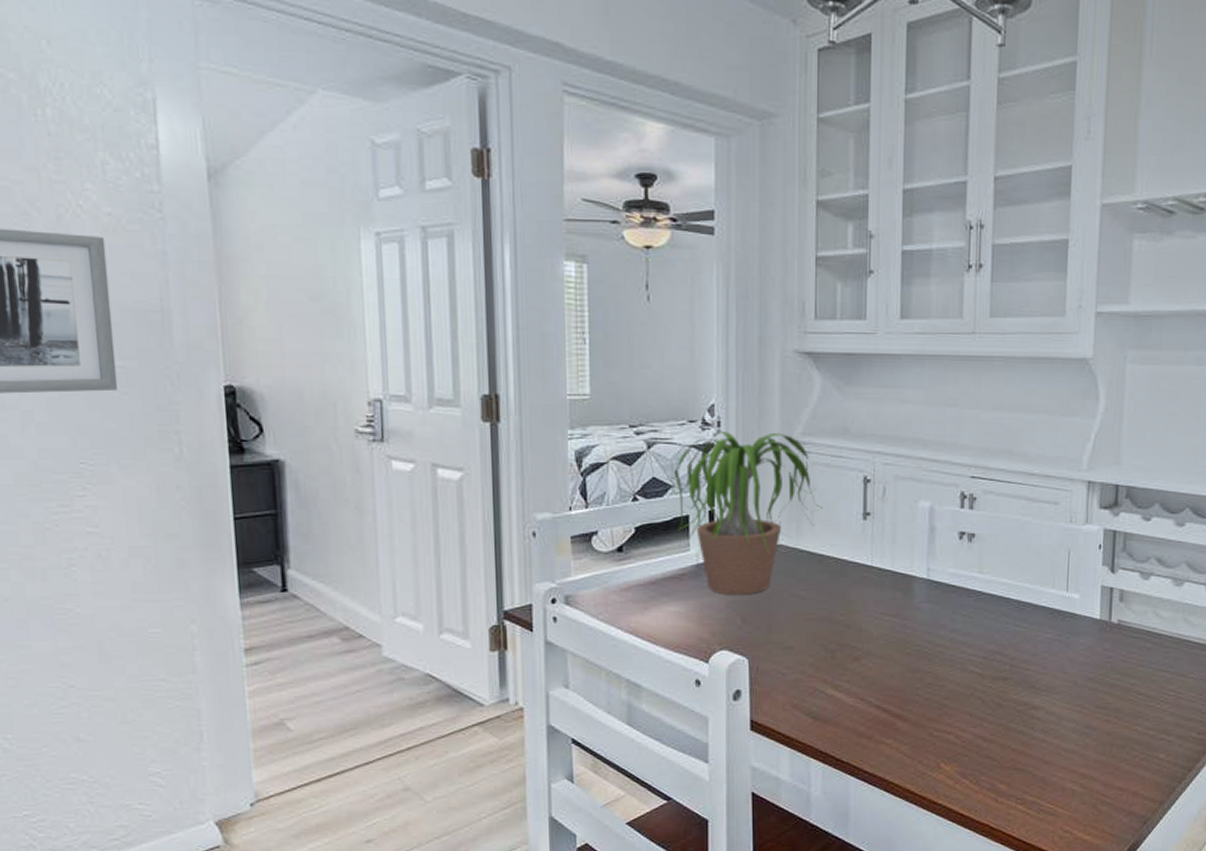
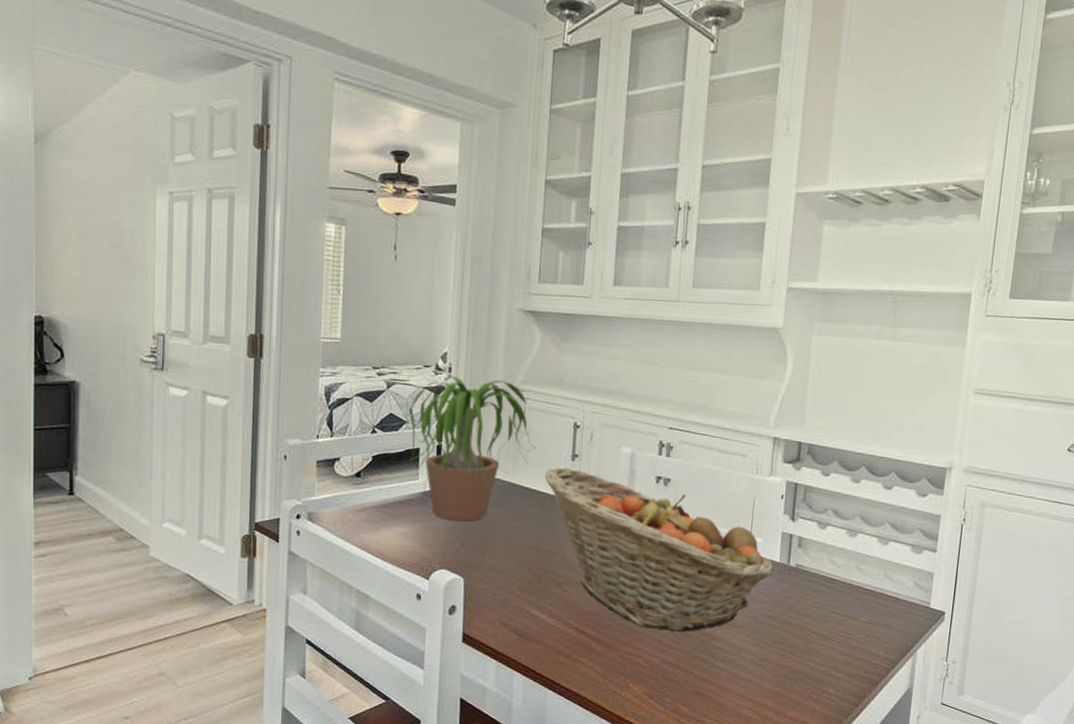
fruit basket: none [834,528,1094,702] -> present [545,467,774,632]

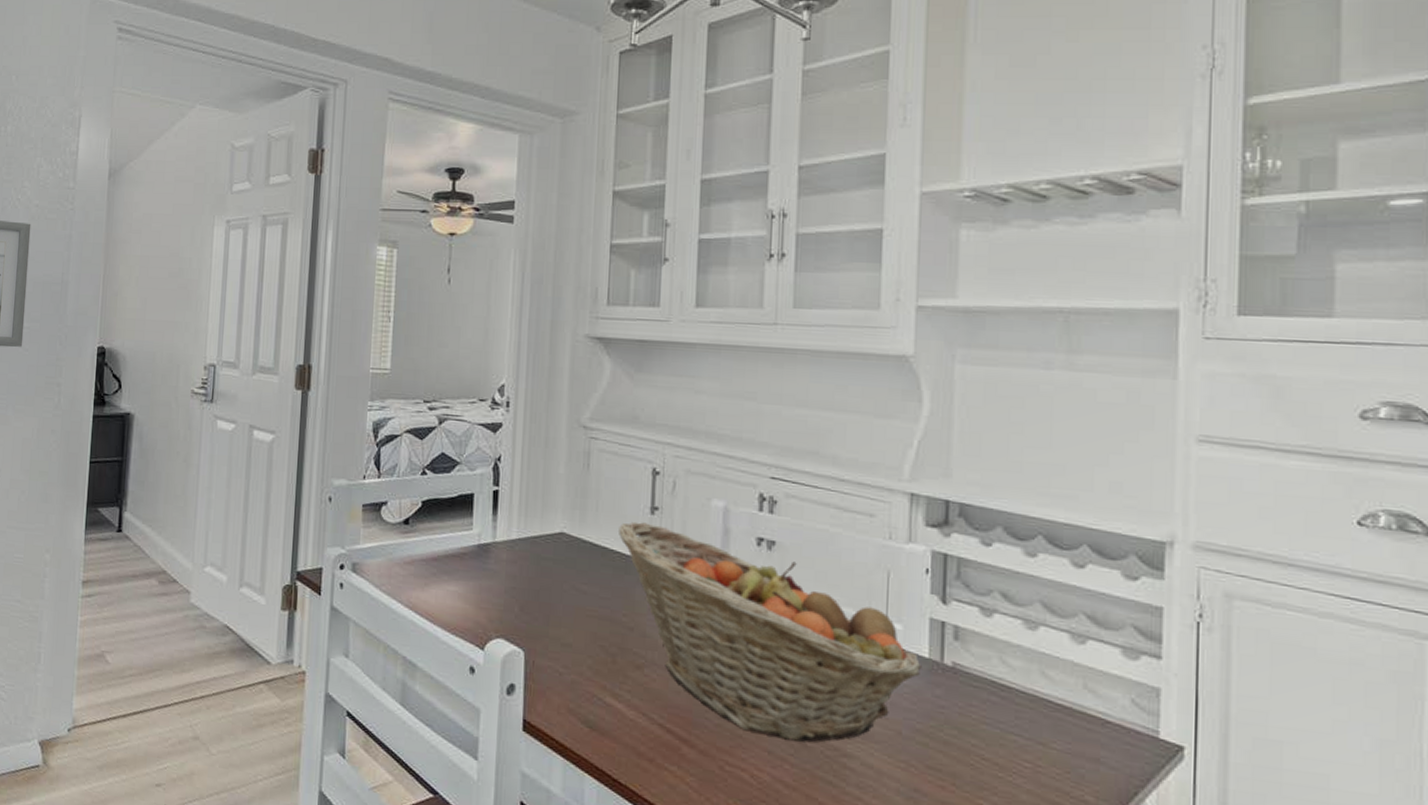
potted plant: present [406,376,537,521] -> none [459,411,608,582]

